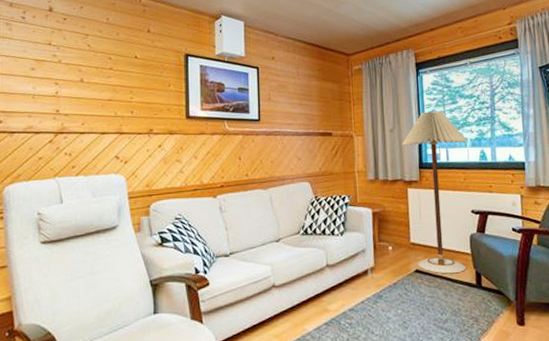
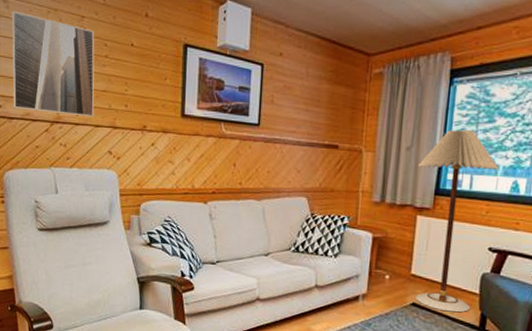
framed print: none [14,33,100,125] -> present [12,11,95,117]

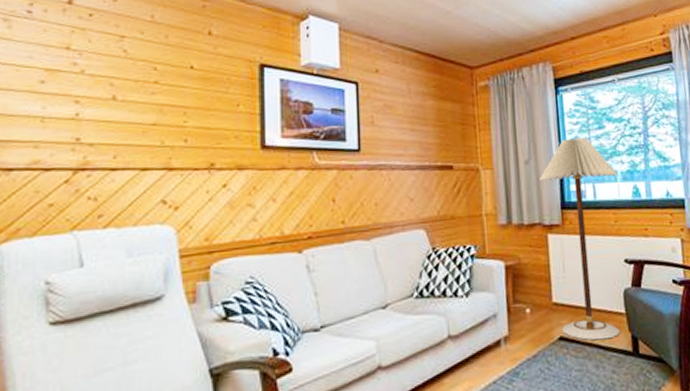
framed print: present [12,11,95,117] -> none [13,32,140,159]

